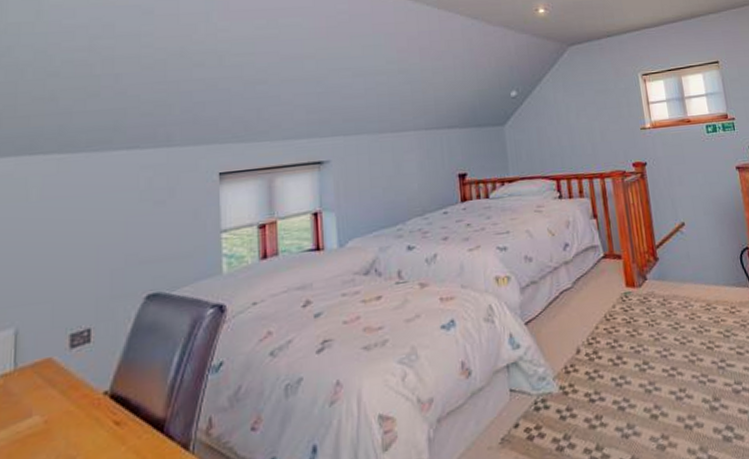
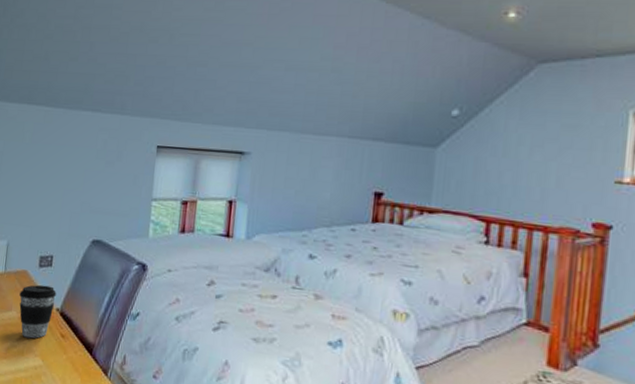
coffee cup: none [43,366,101,445] -> present [19,284,56,338]

